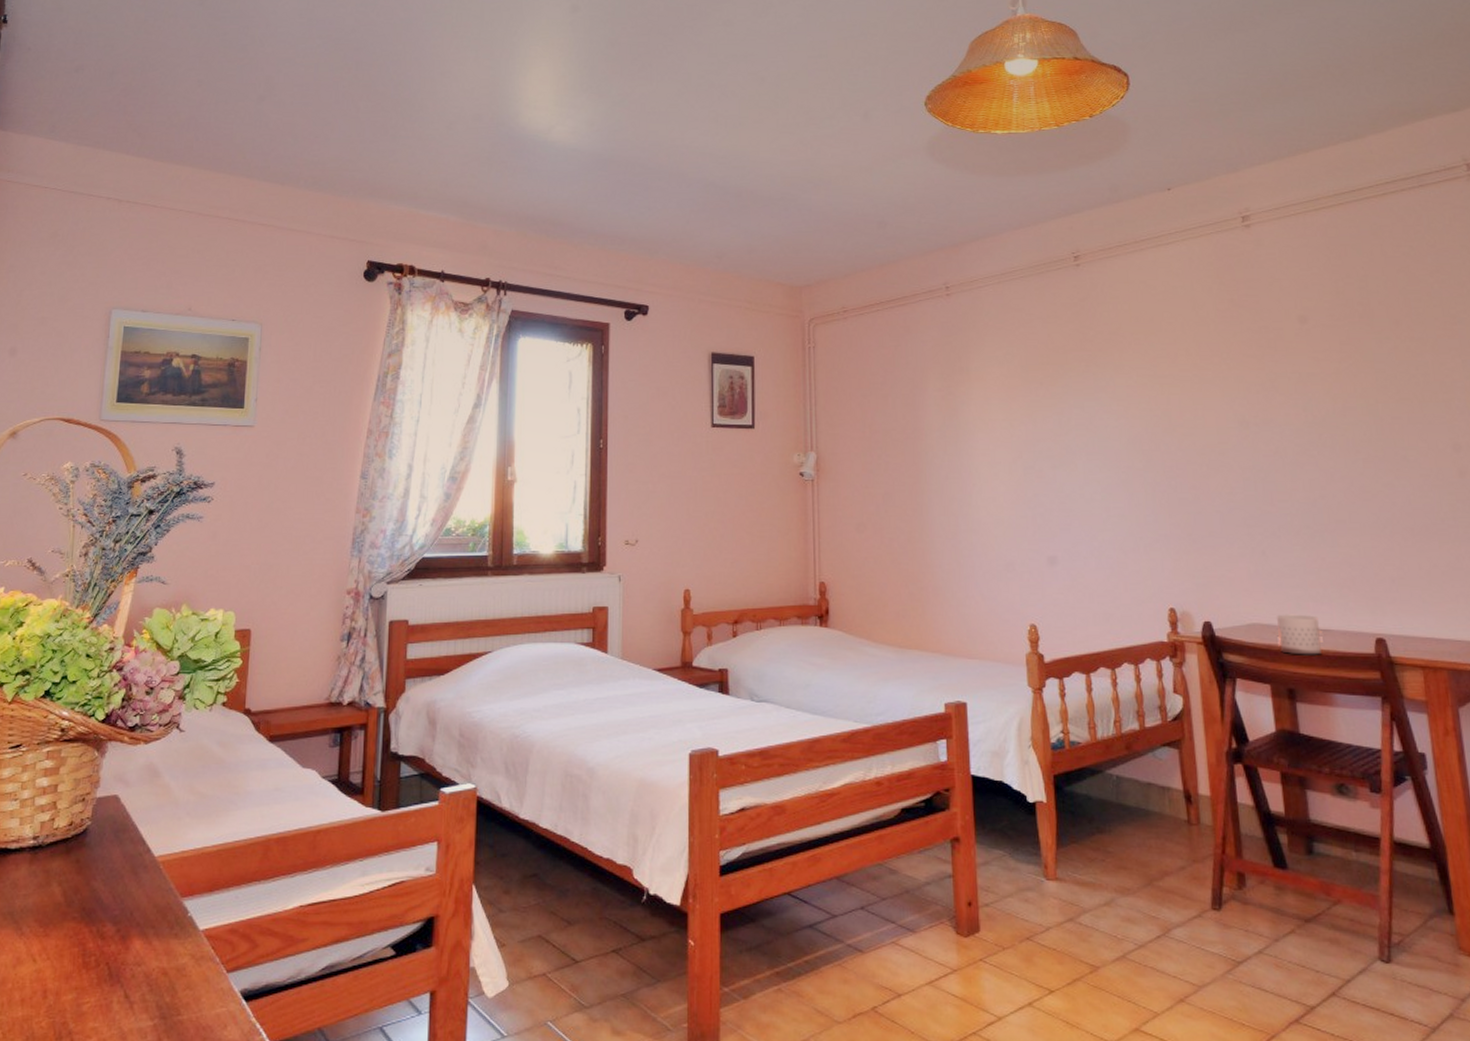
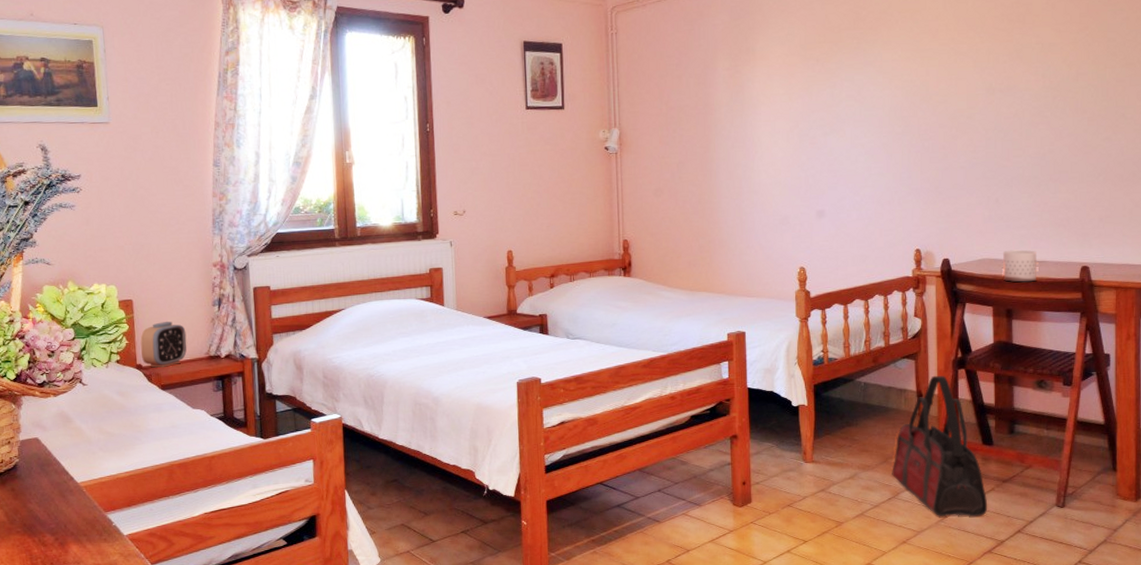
alarm clock: none [252,658,307,715] -> present [140,321,187,368]
duffel bag: none [1159,770,1289,969] -> present [892,375,988,517]

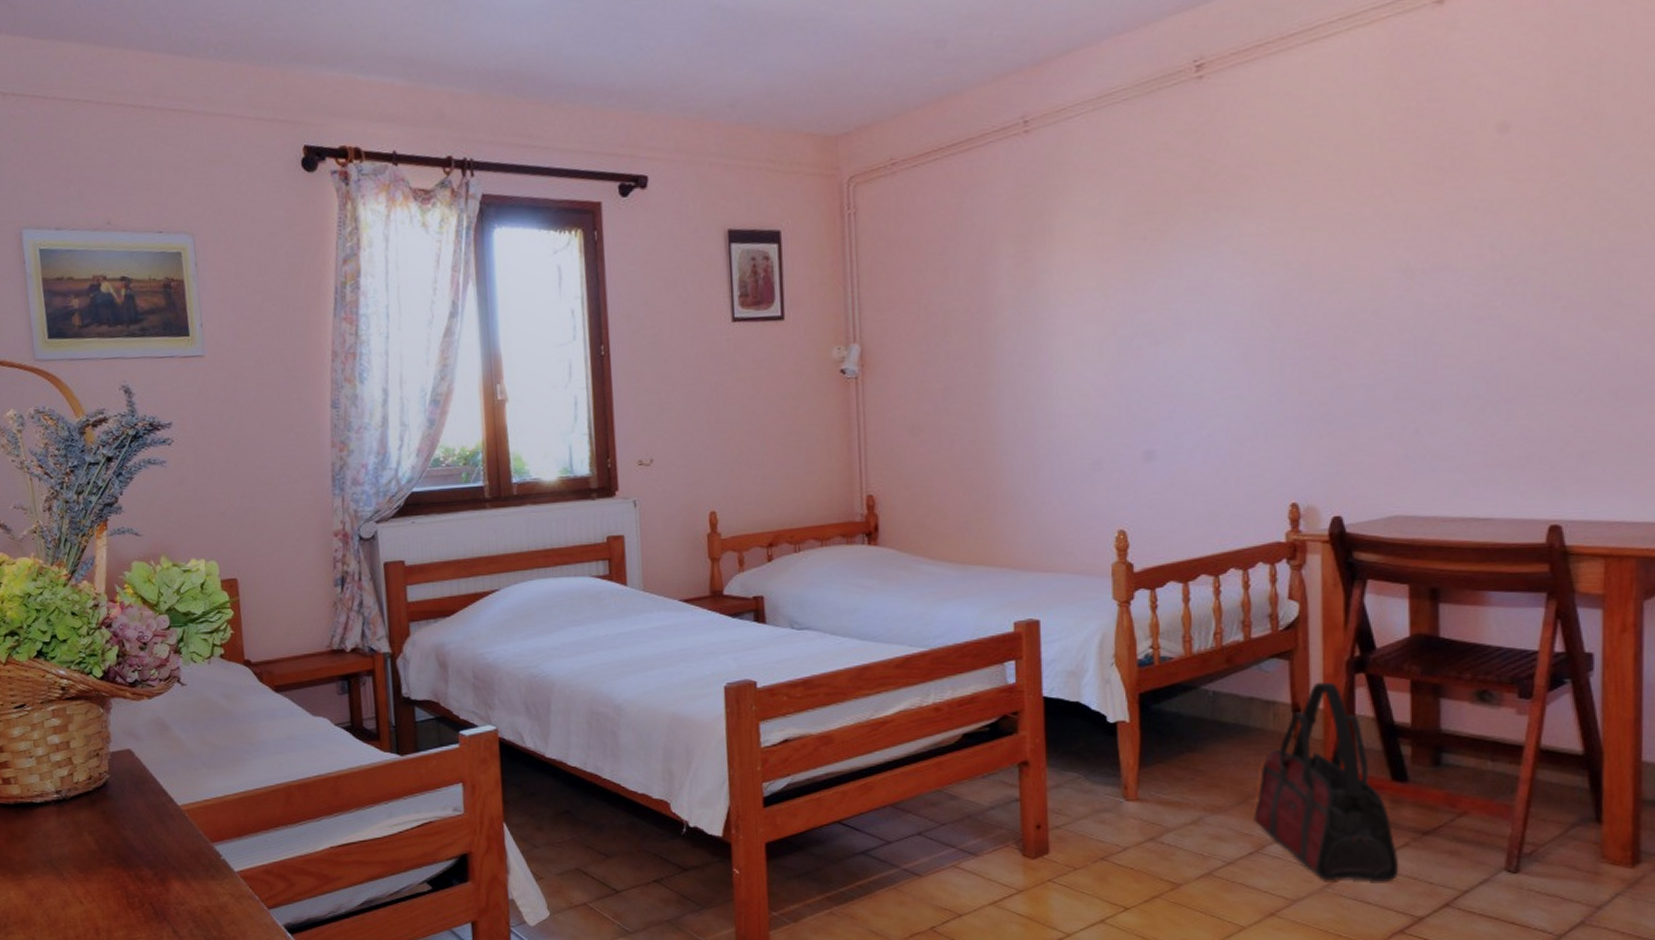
alarm clock: present [140,321,187,368] -> none [248,606,305,665]
mug: present [1003,249,1036,283] -> none [1425,502,1478,550]

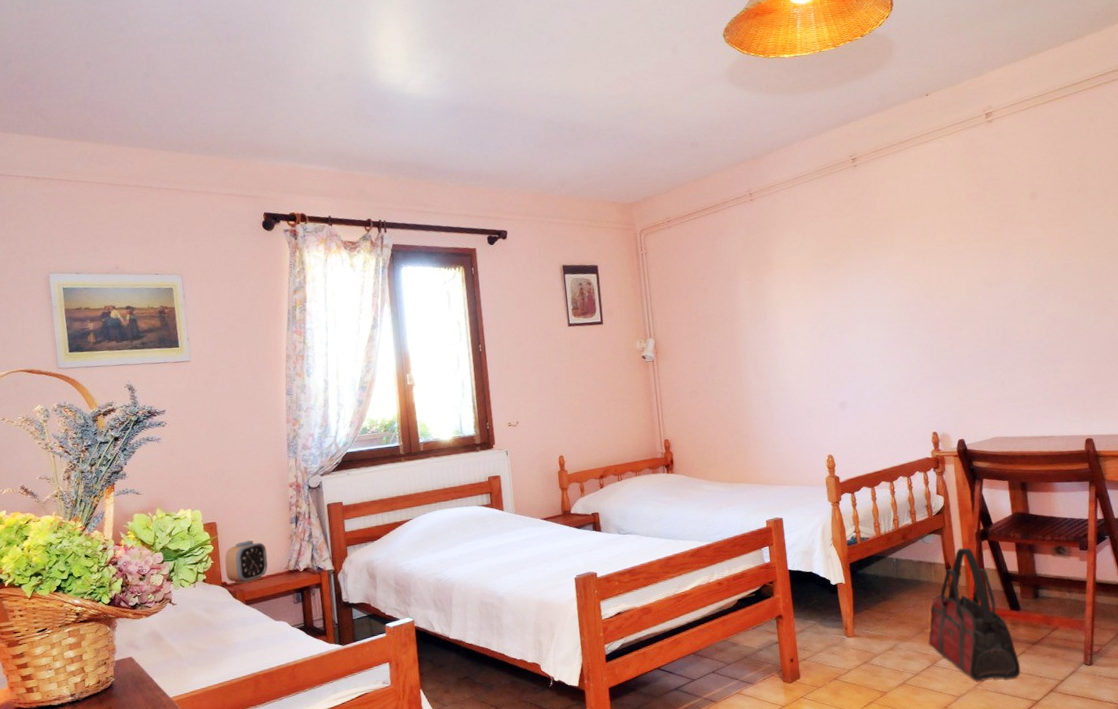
alarm clock: none [248,606,305,665] -> present [224,540,268,585]

